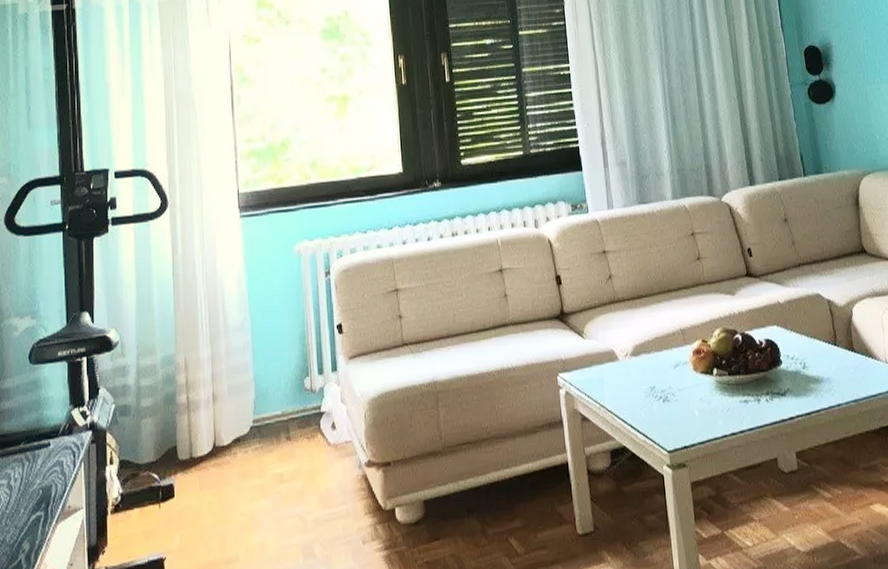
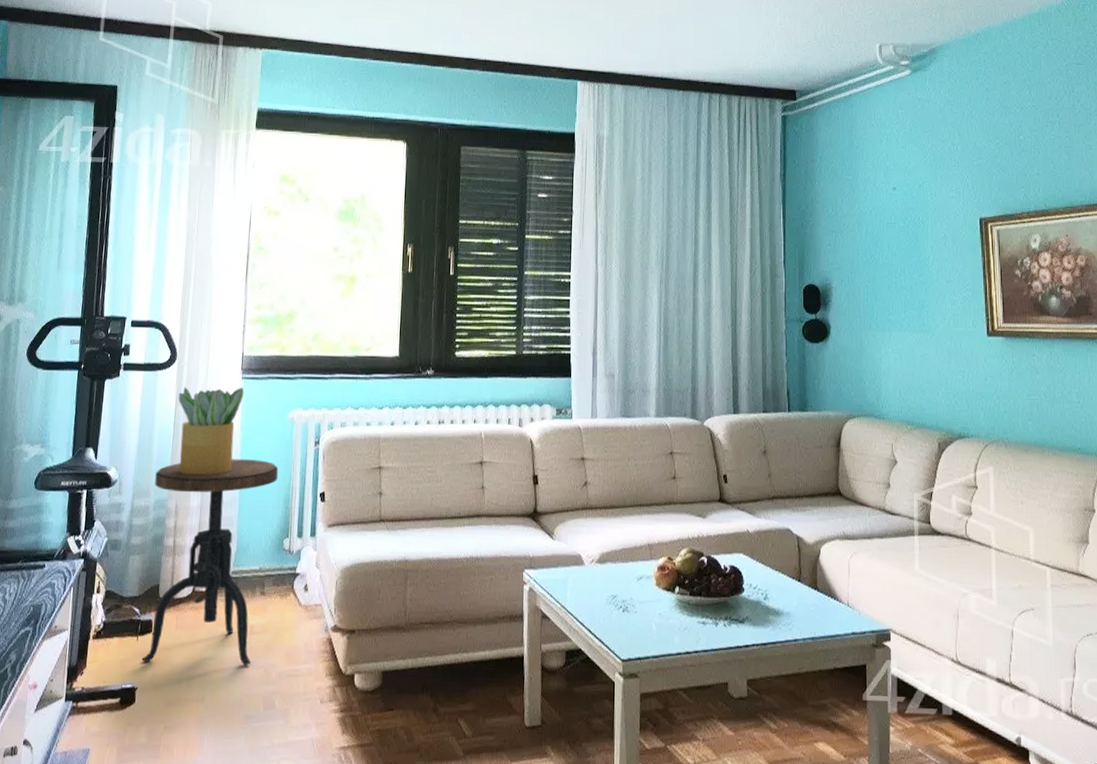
side table: none [159,299,291,530] -> present [141,459,279,666]
potted plant: none [174,227,244,326] -> present [178,387,244,475]

